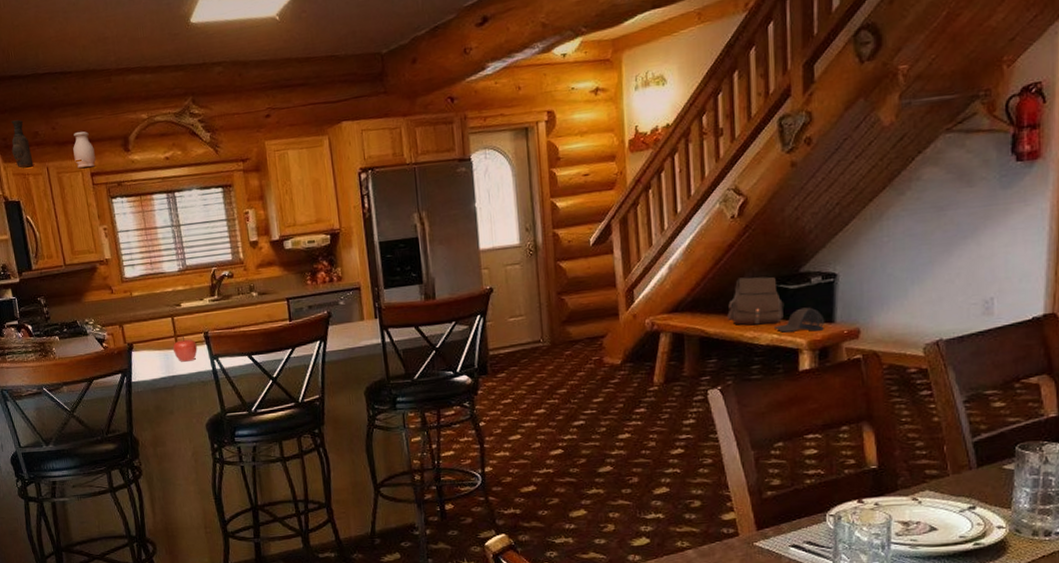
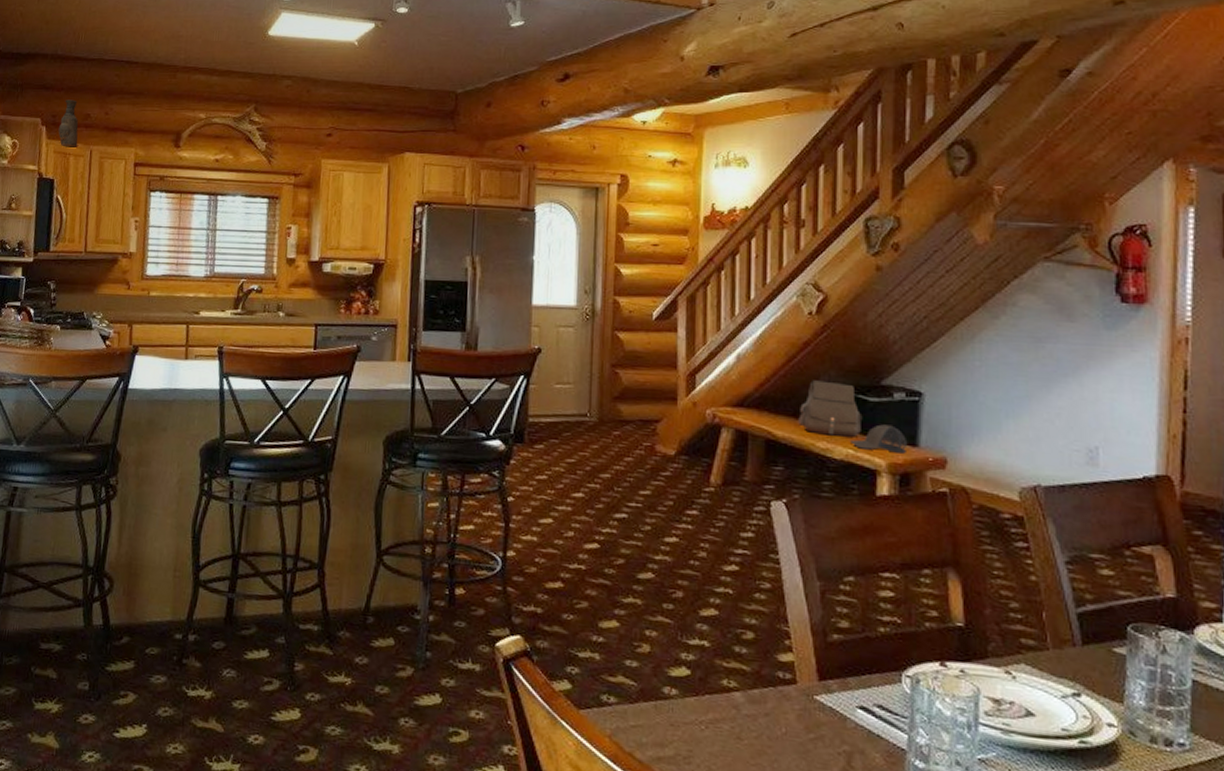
decorative jar: present [73,131,97,170] -> none [121,120,144,159]
fruit: present [172,337,198,362] -> none [180,348,208,376]

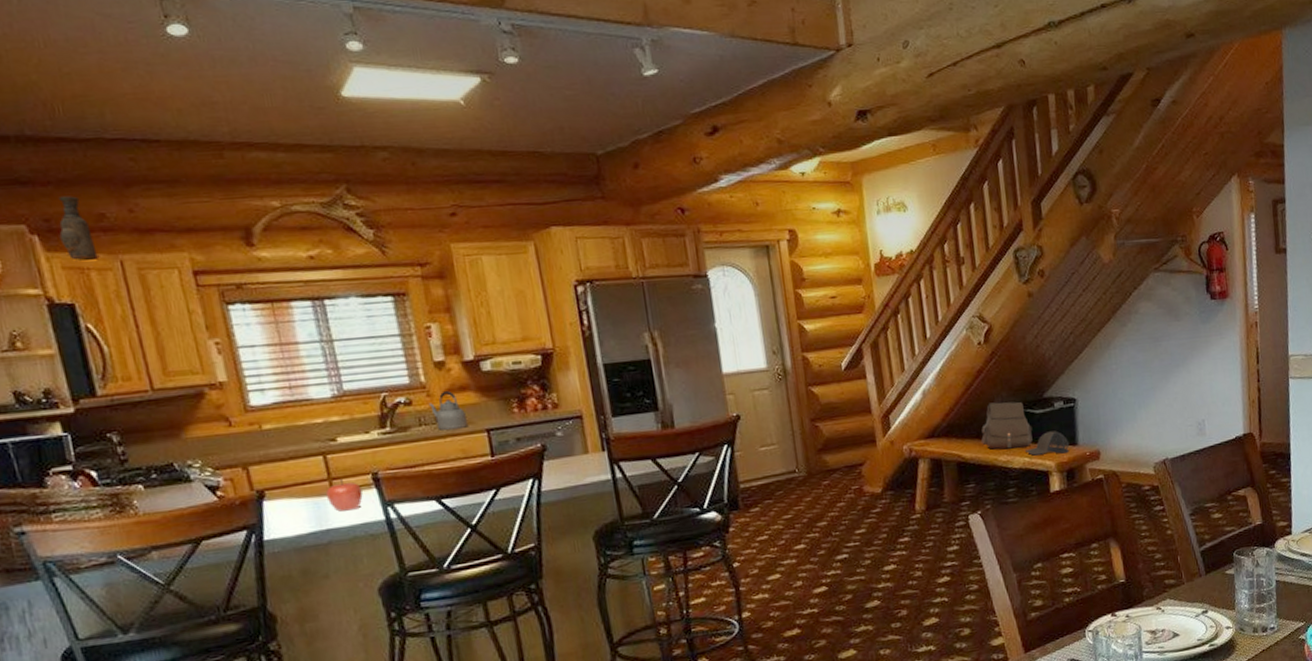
fruit: none [180,348,208,376] -> present [325,479,363,512]
kettle: none [274,284,302,321] -> present [428,390,469,432]

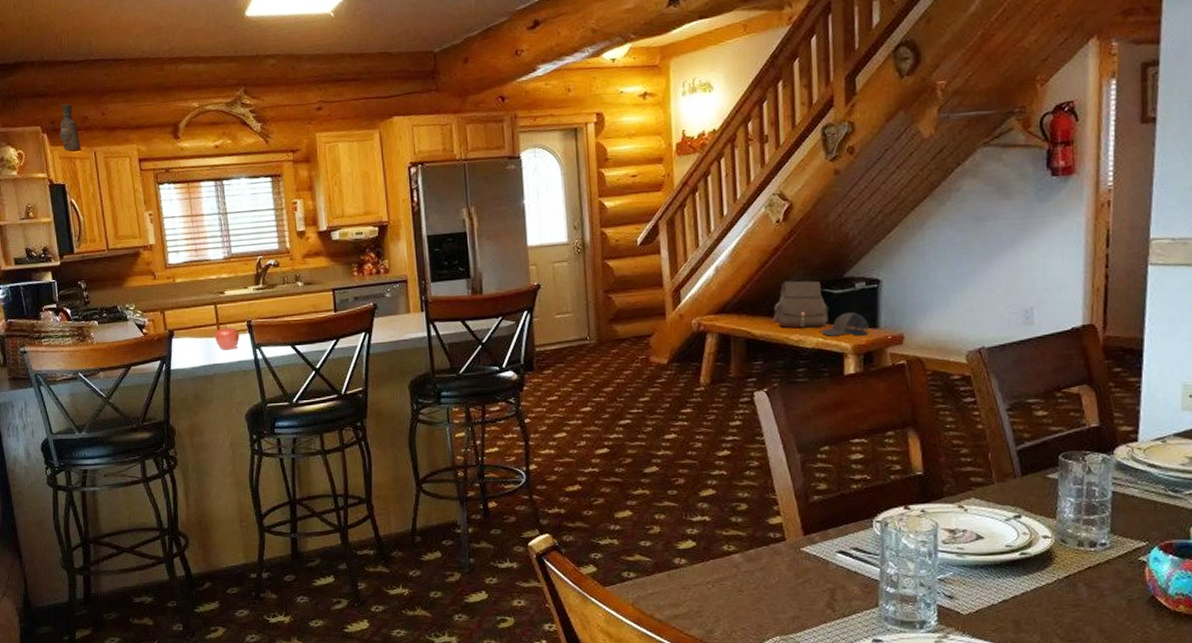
kettle: present [428,390,469,432] -> none [291,255,319,289]

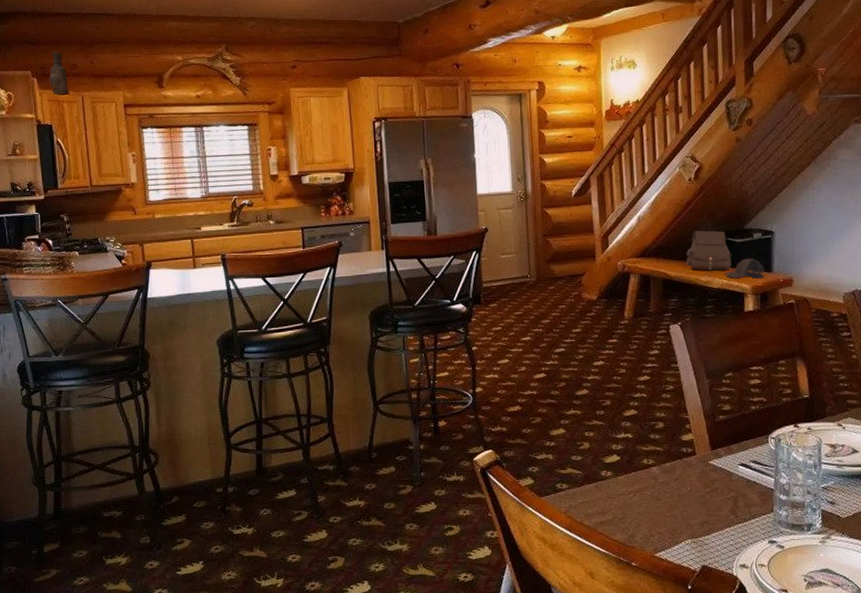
fruit: present [214,325,240,351] -> none [190,258,214,281]

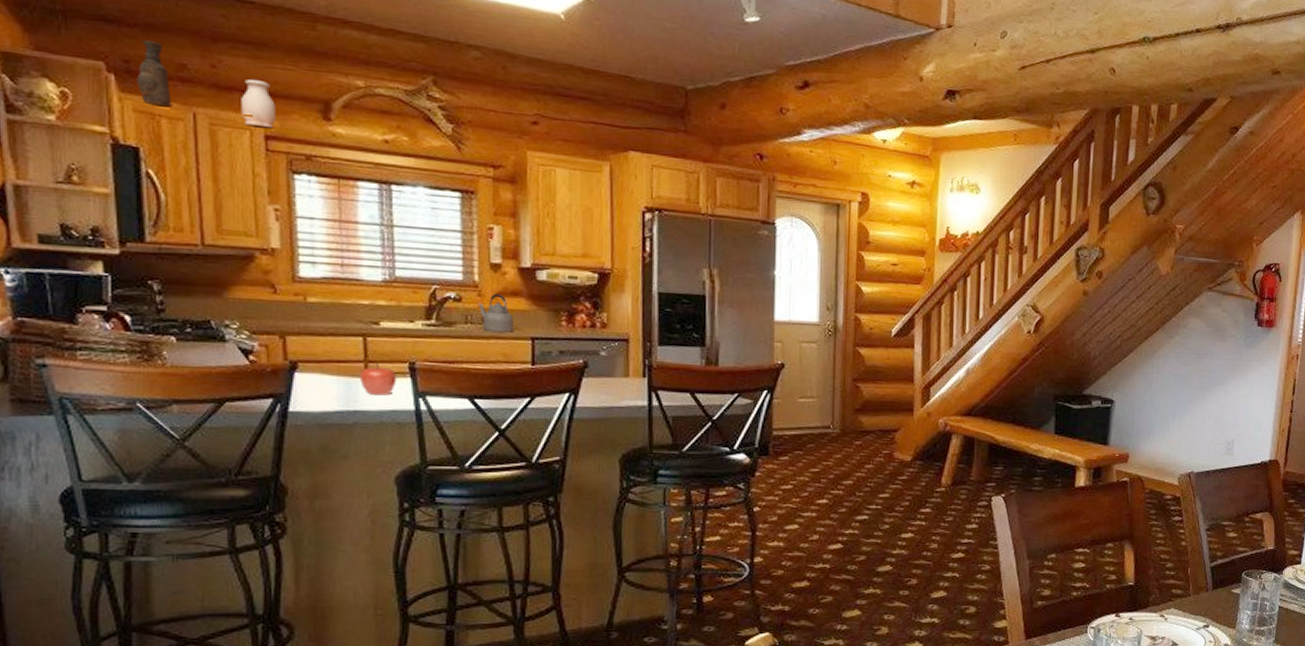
decorative jar: none [109,66,131,101] -> present [241,78,277,130]
fruit: none [190,258,214,281] -> present [359,363,396,396]
kettle: none [263,196,290,227] -> present [477,293,515,334]
satchel: present [686,230,732,272] -> none [1016,391,1068,440]
baseball cap: present [723,258,765,279] -> none [1056,428,1101,451]

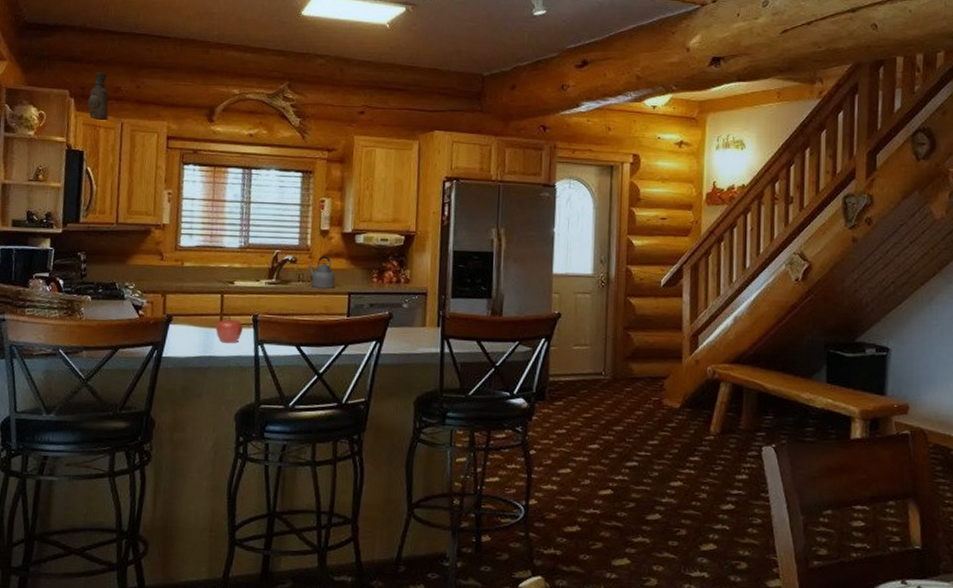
decorative jar: present [241,78,277,130] -> none [153,94,177,132]

